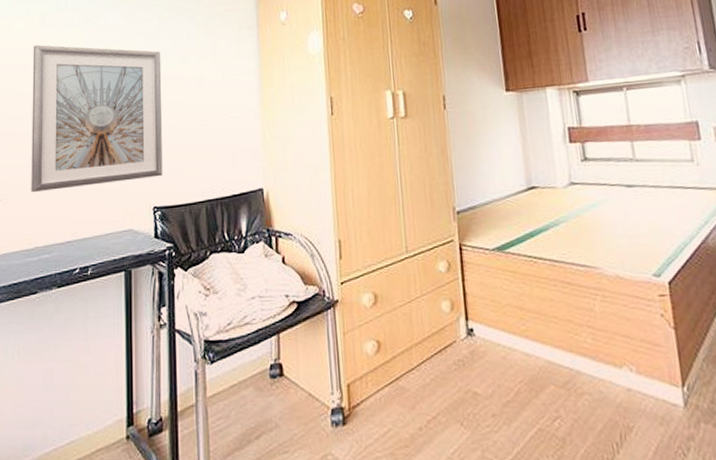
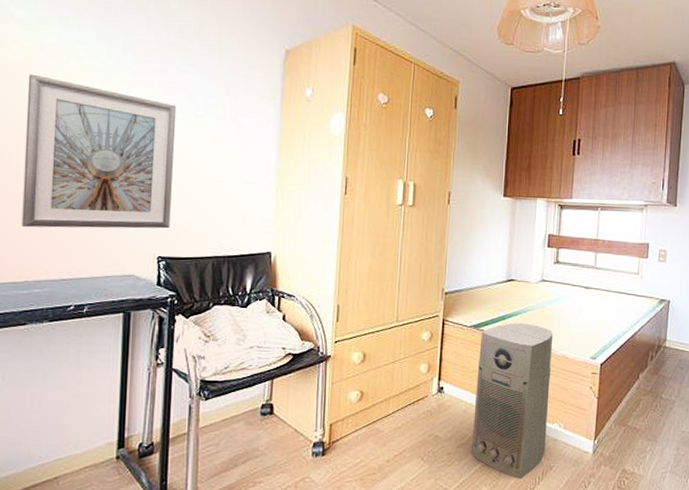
air purifier: none [508,238,619,447] -> present [471,323,553,479]

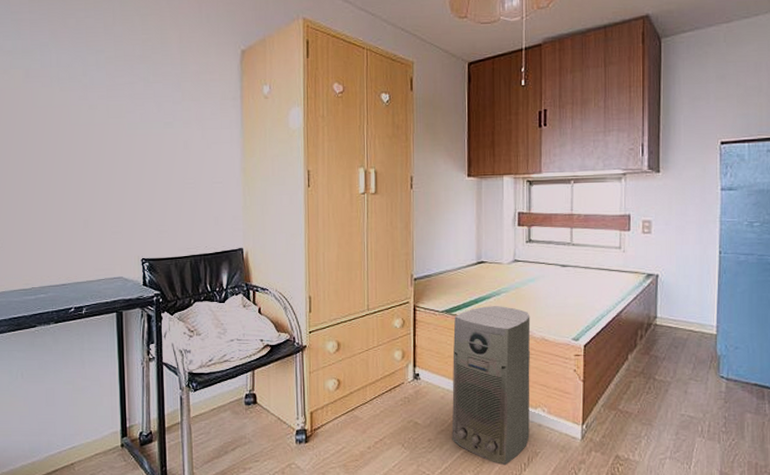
picture frame: present [22,74,177,229] -> none [19,99,150,238]

